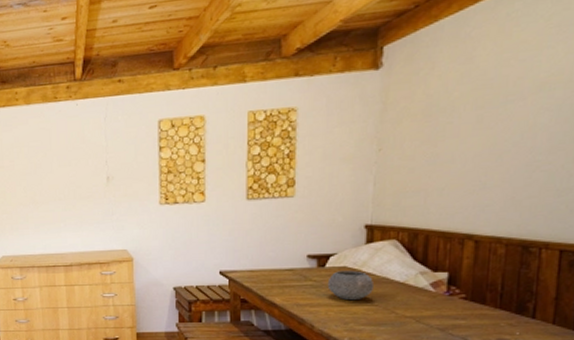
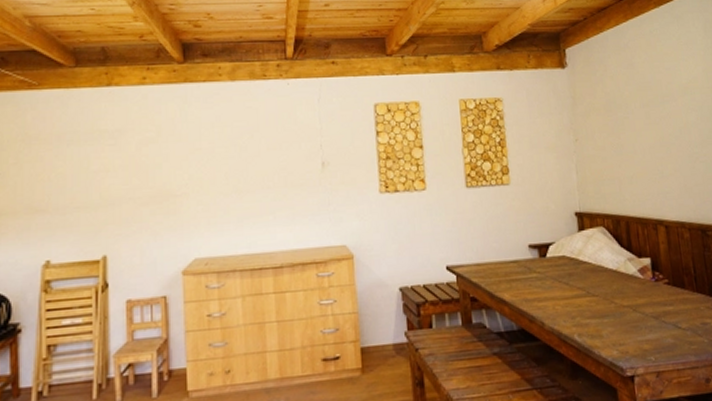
bowl: present [327,270,375,301] -> none [550,259,593,293]

